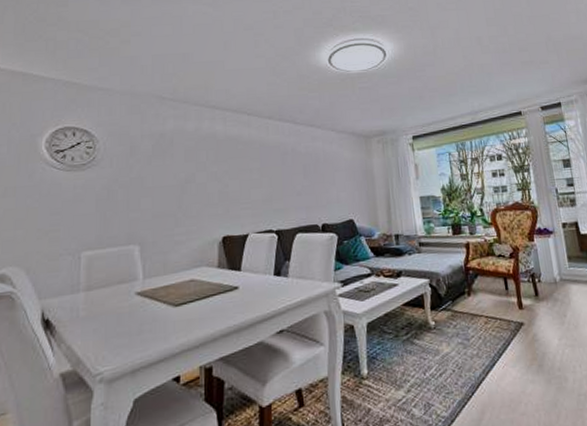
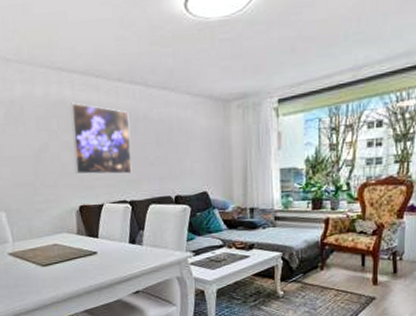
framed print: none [220,136,279,205] -> present [70,102,132,175]

